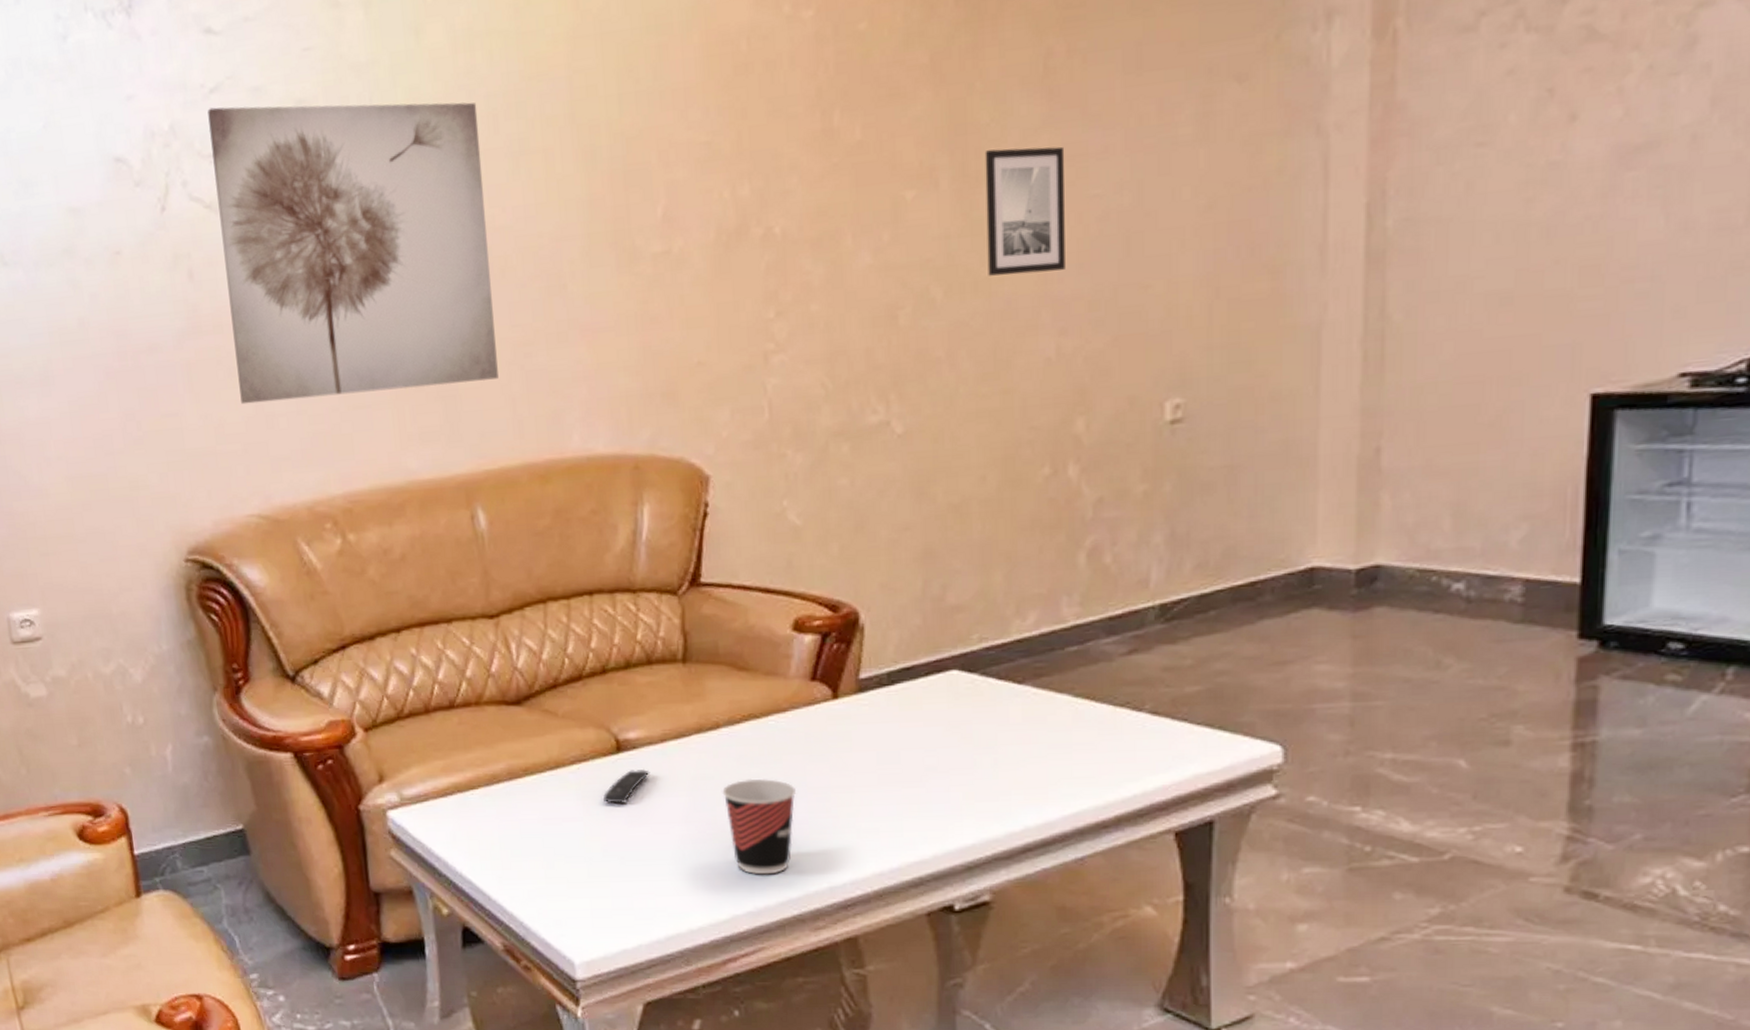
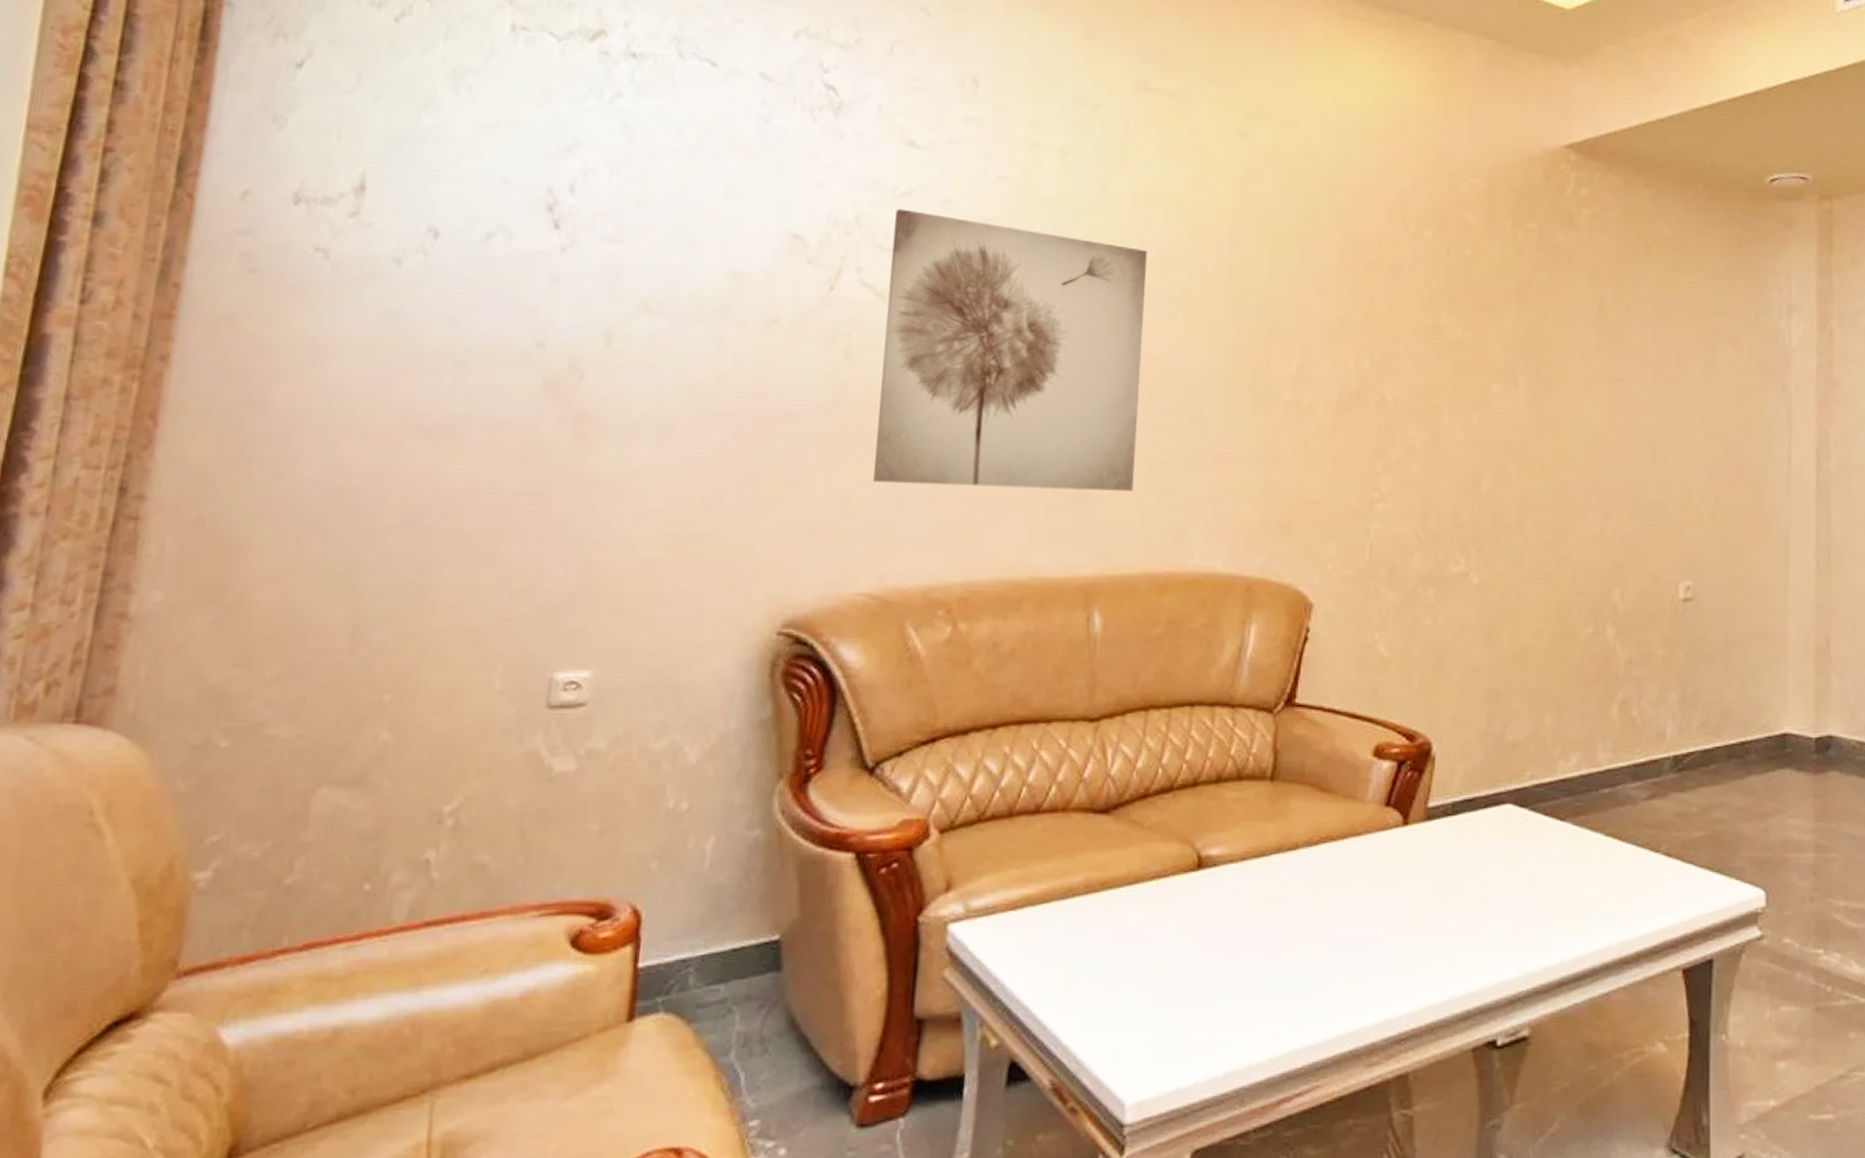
remote control: present [603,768,650,805] -> none [1178,887,1228,925]
cup: present [722,778,796,875] -> none [1294,902,1363,1005]
wall art: present [985,146,1065,276] -> none [1552,364,1612,466]

